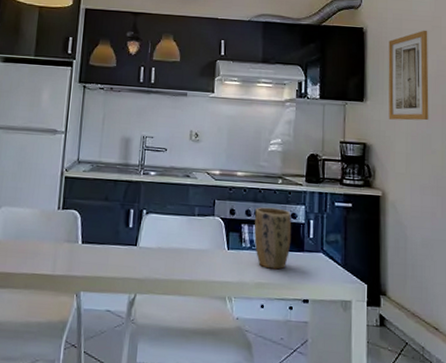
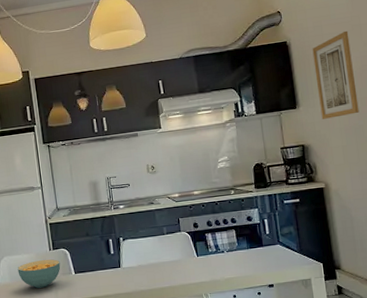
cereal bowl: none [14,218,68,254] -> present [17,259,61,288]
plant pot: present [254,207,292,270] -> none [215,214,251,266]

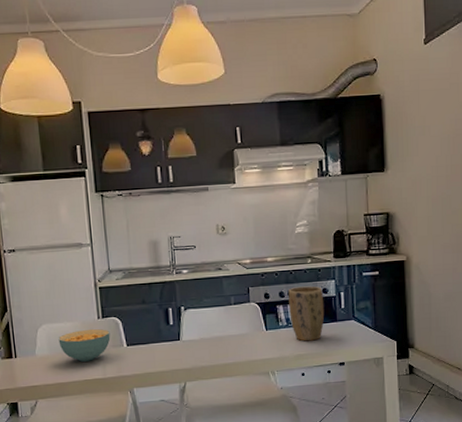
plant pot: none [215,214,251,266] -> present [288,286,325,342]
wall art: present [312,30,359,119] -> none [406,88,448,186]

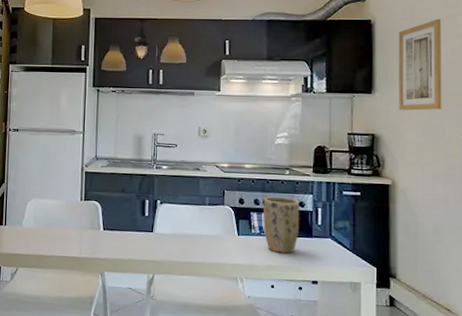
cereal bowl: present [58,328,111,362] -> none [43,209,90,239]
wall art: none [406,88,448,186] -> present [398,18,442,111]

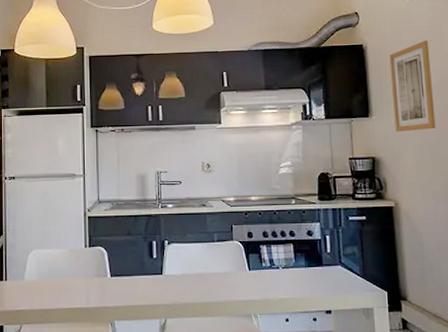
plant pot: present [263,196,300,254] -> none [272,227,310,285]

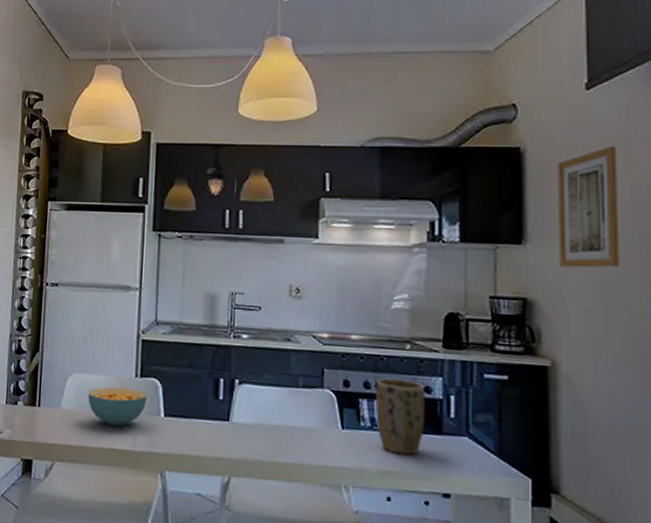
cereal bowl: none [47,257,96,289] -> present [88,387,147,427]
plant pot: none [272,227,310,285] -> present [376,378,426,456]

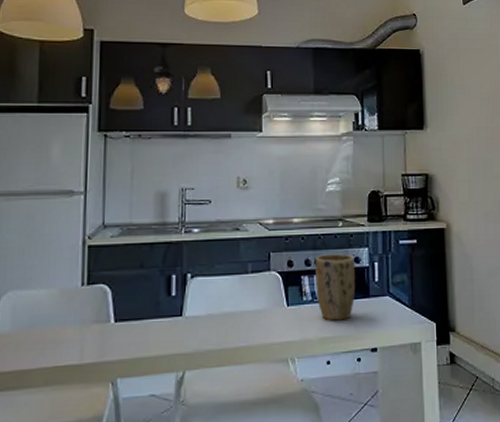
cereal bowl: present [88,387,147,427] -> none [26,298,95,342]
wall art: present [557,145,620,268] -> none [446,49,489,146]

